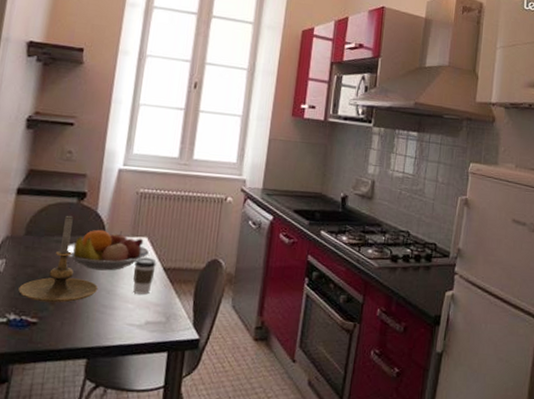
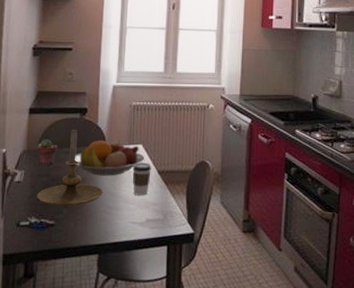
potted succulent: none [22,224,48,255] -> present [37,139,58,165]

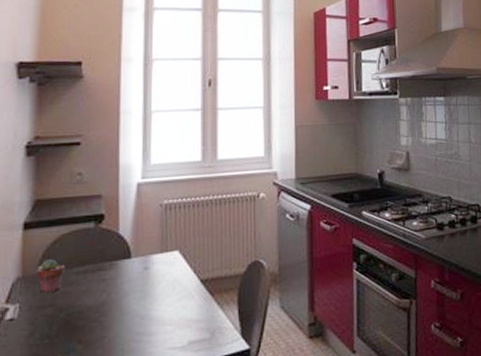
candle holder: present [37,129,104,207] -> none [38,242,131,343]
fruit bowl: present [75,140,145,176] -> none [90,249,184,297]
coffee cup: present [132,162,152,196] -> none [168,272,192,314]

